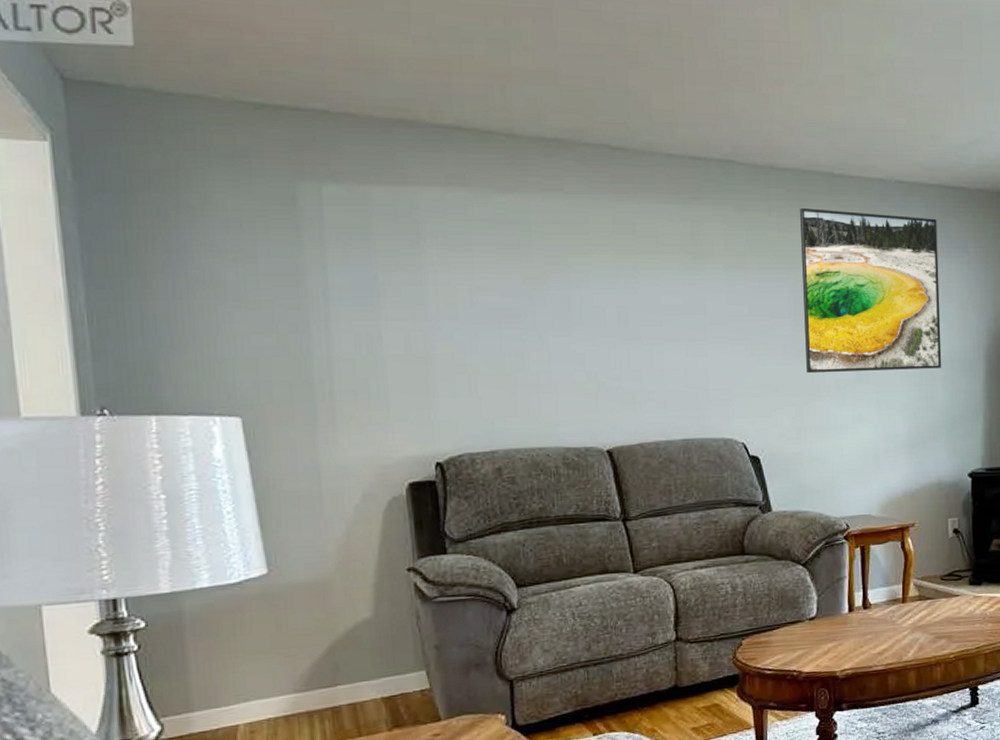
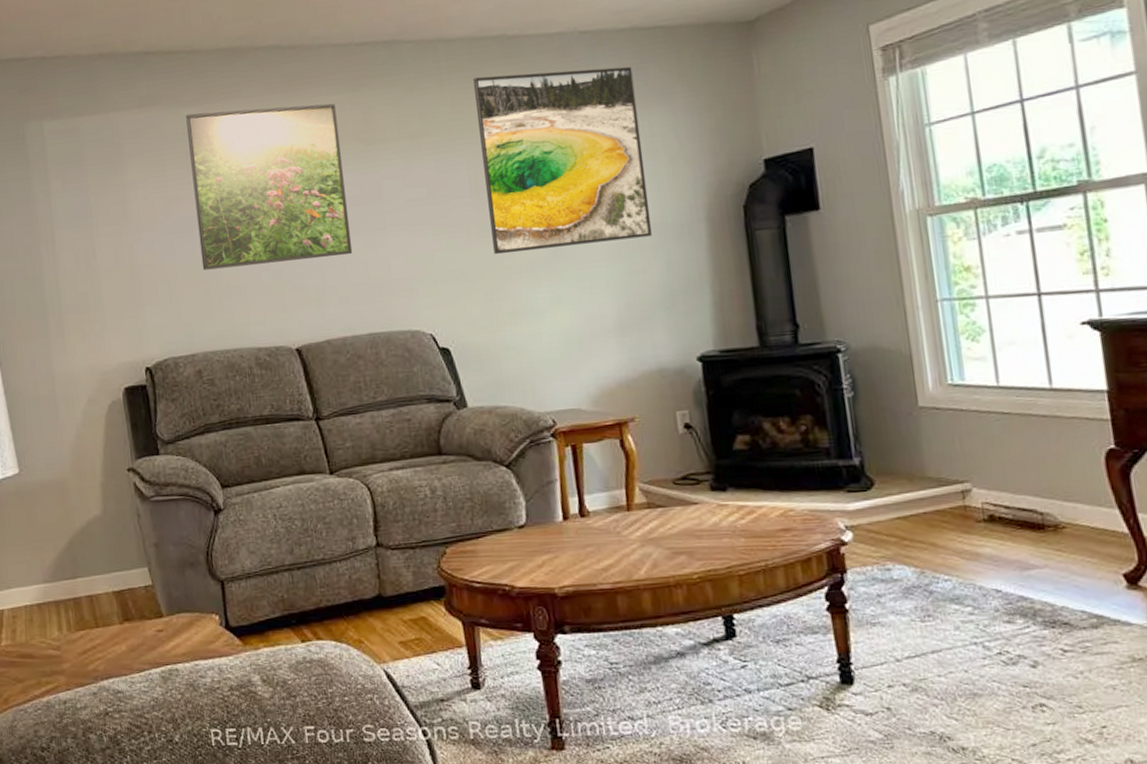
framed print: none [500,200,672,365] -> present [186,103,353,270]

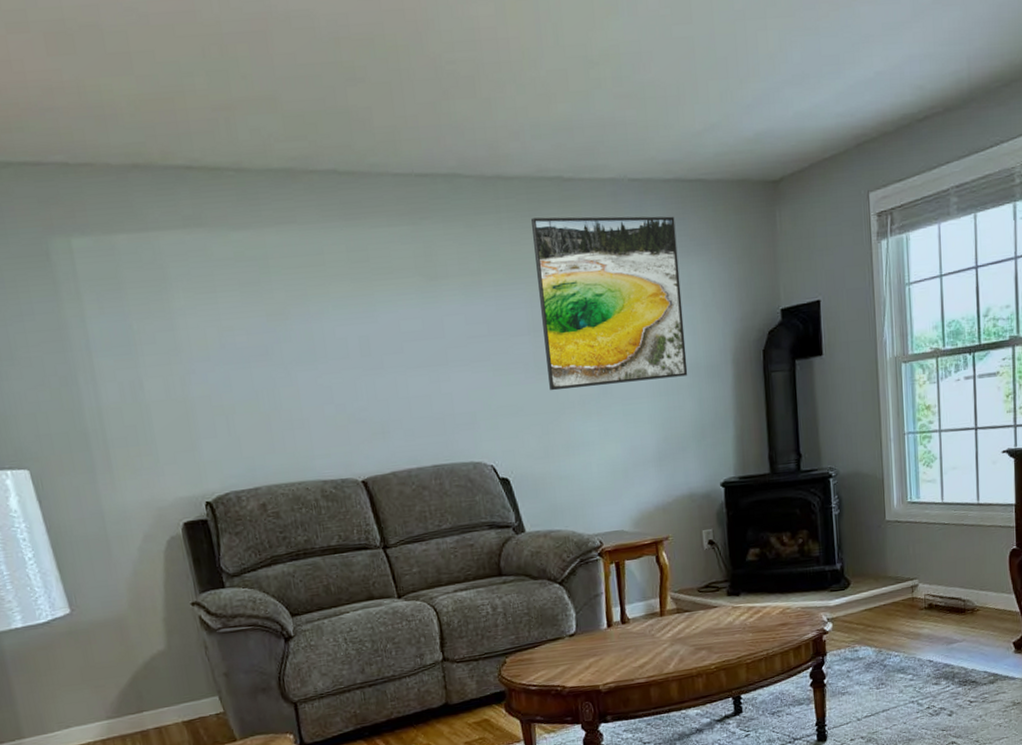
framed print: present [186,103,353,270] -> none [237,235,417,403]

